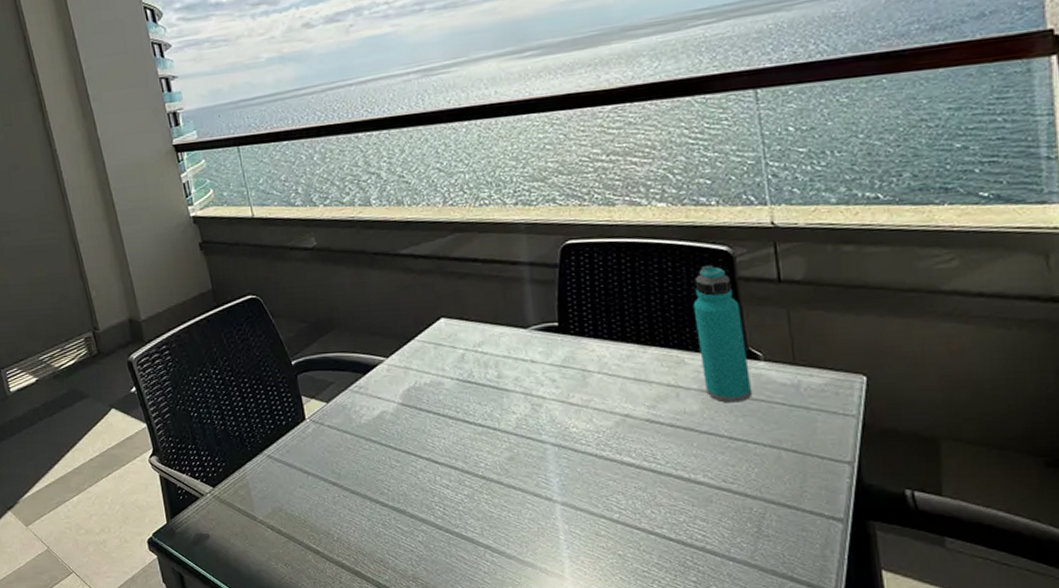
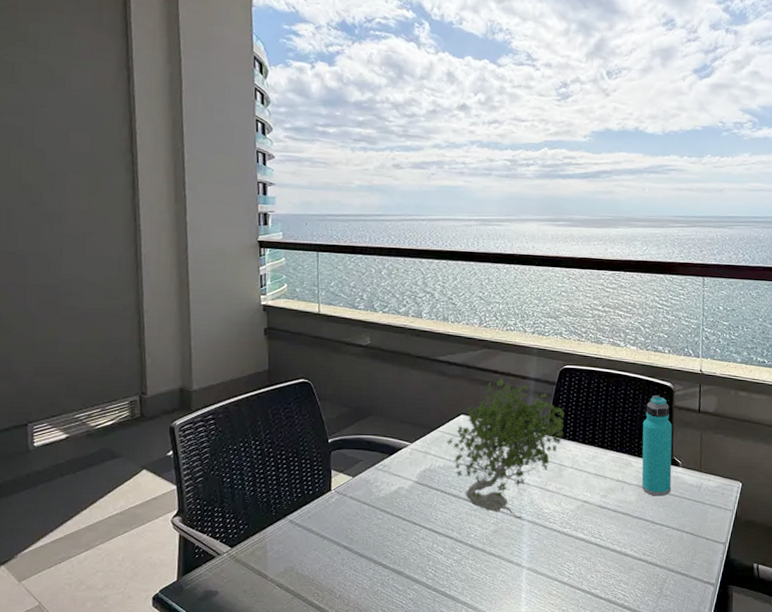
plant: none [429,267,580,442] -> present [447,378,565,519]

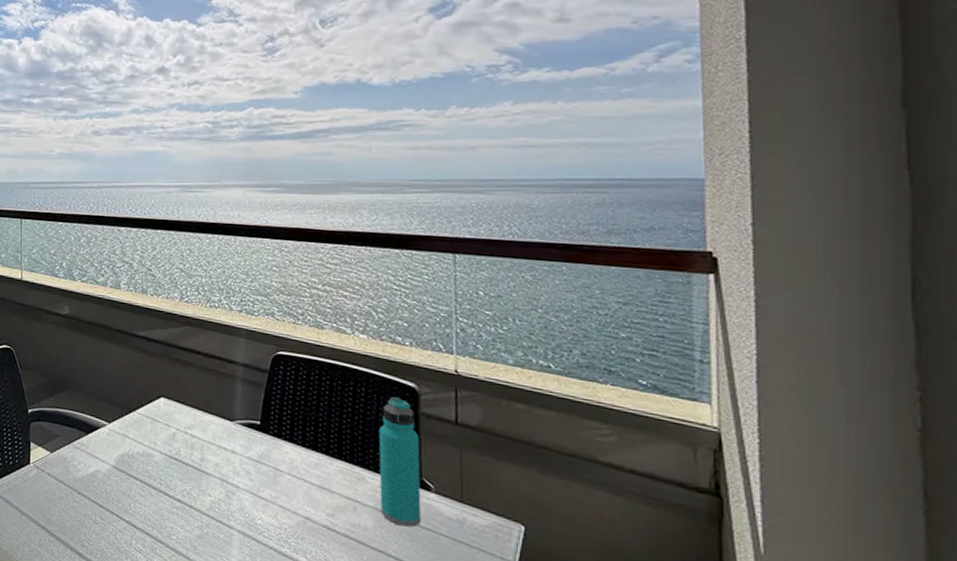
plant: present [447,378,565,519] -> none [146,360,279,528]

